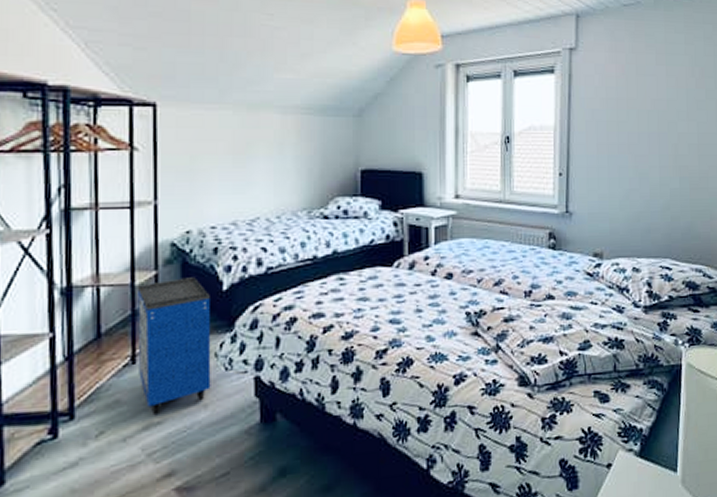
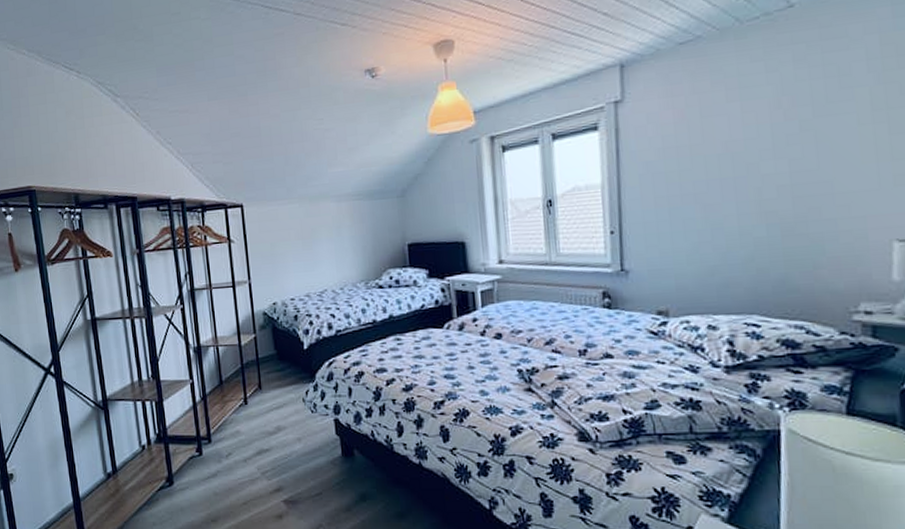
cabinet: present [137,277,211,414] -> none [244,339,302,443]

